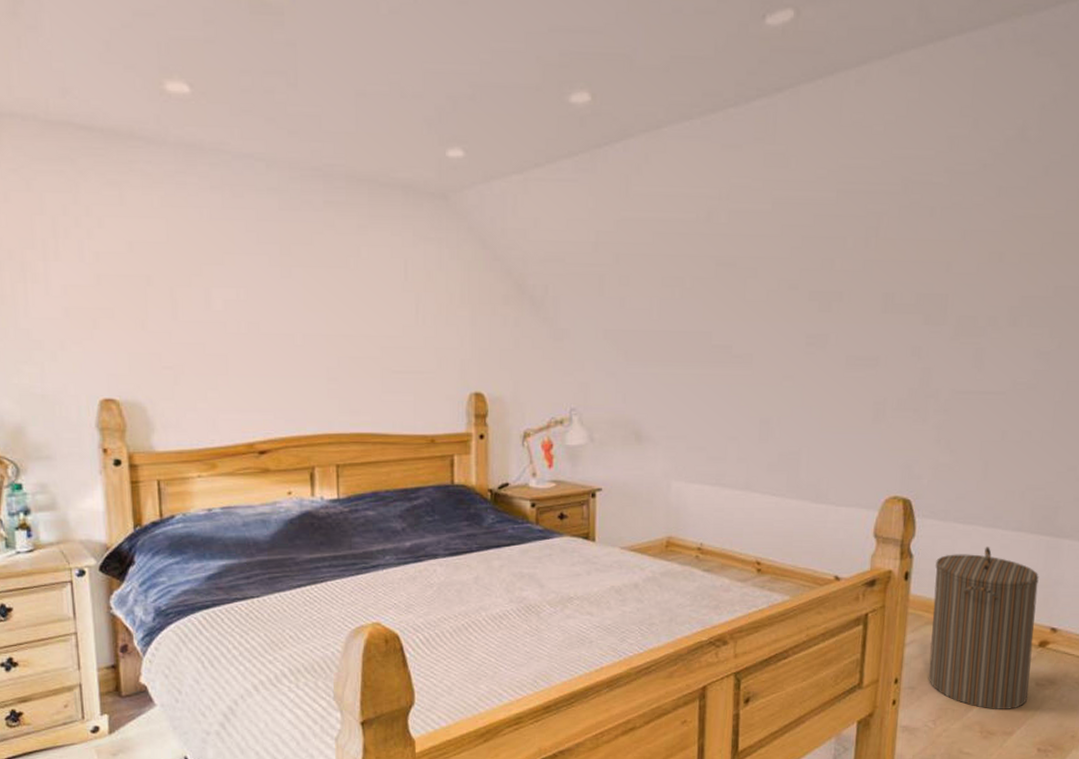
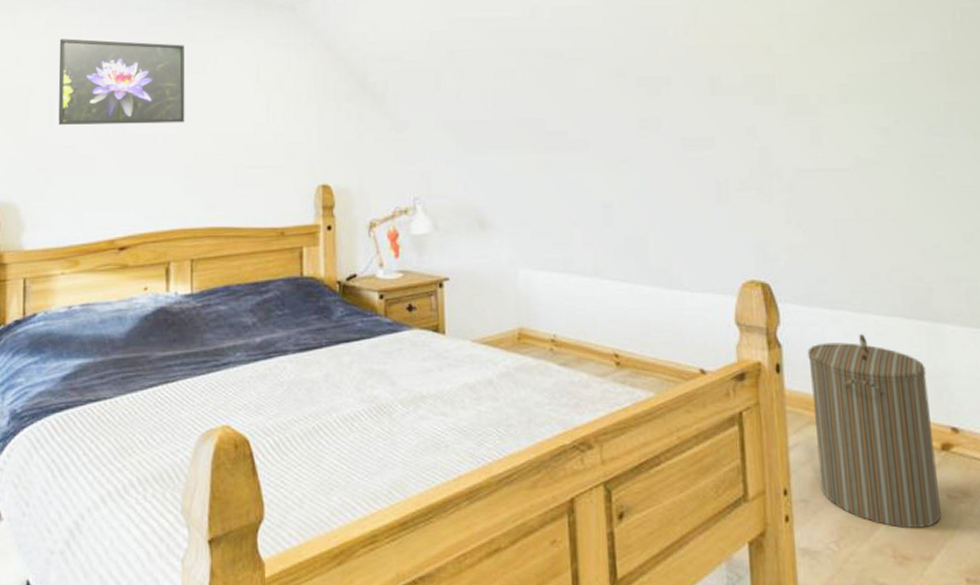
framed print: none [177,221,326,322] -> present [58,38,185,125]

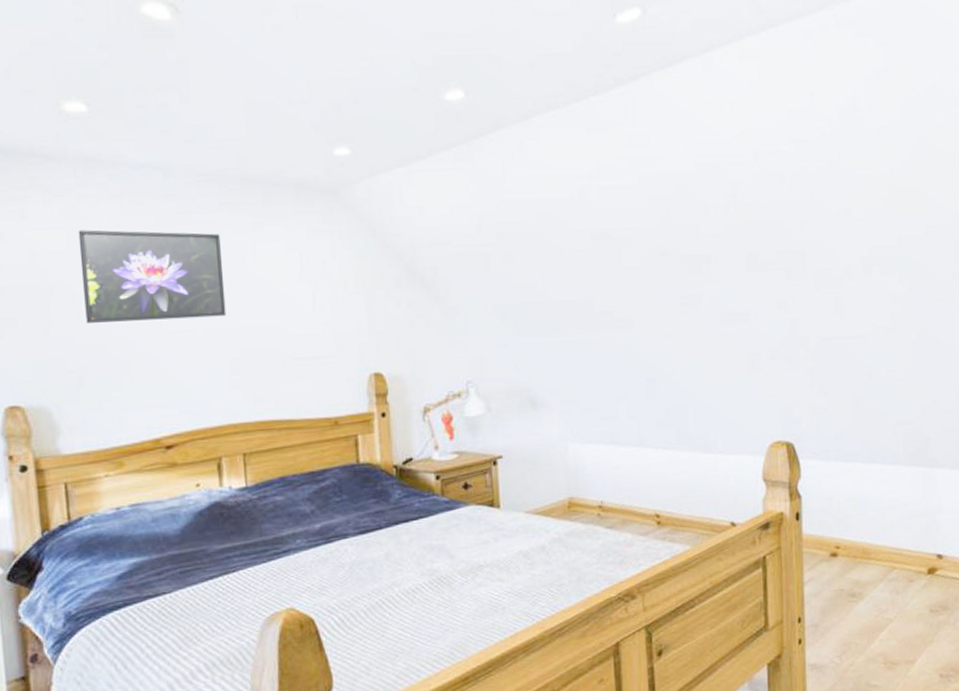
laundry hamper: present [808,334,942,528] -> none [823,482,925,640]

